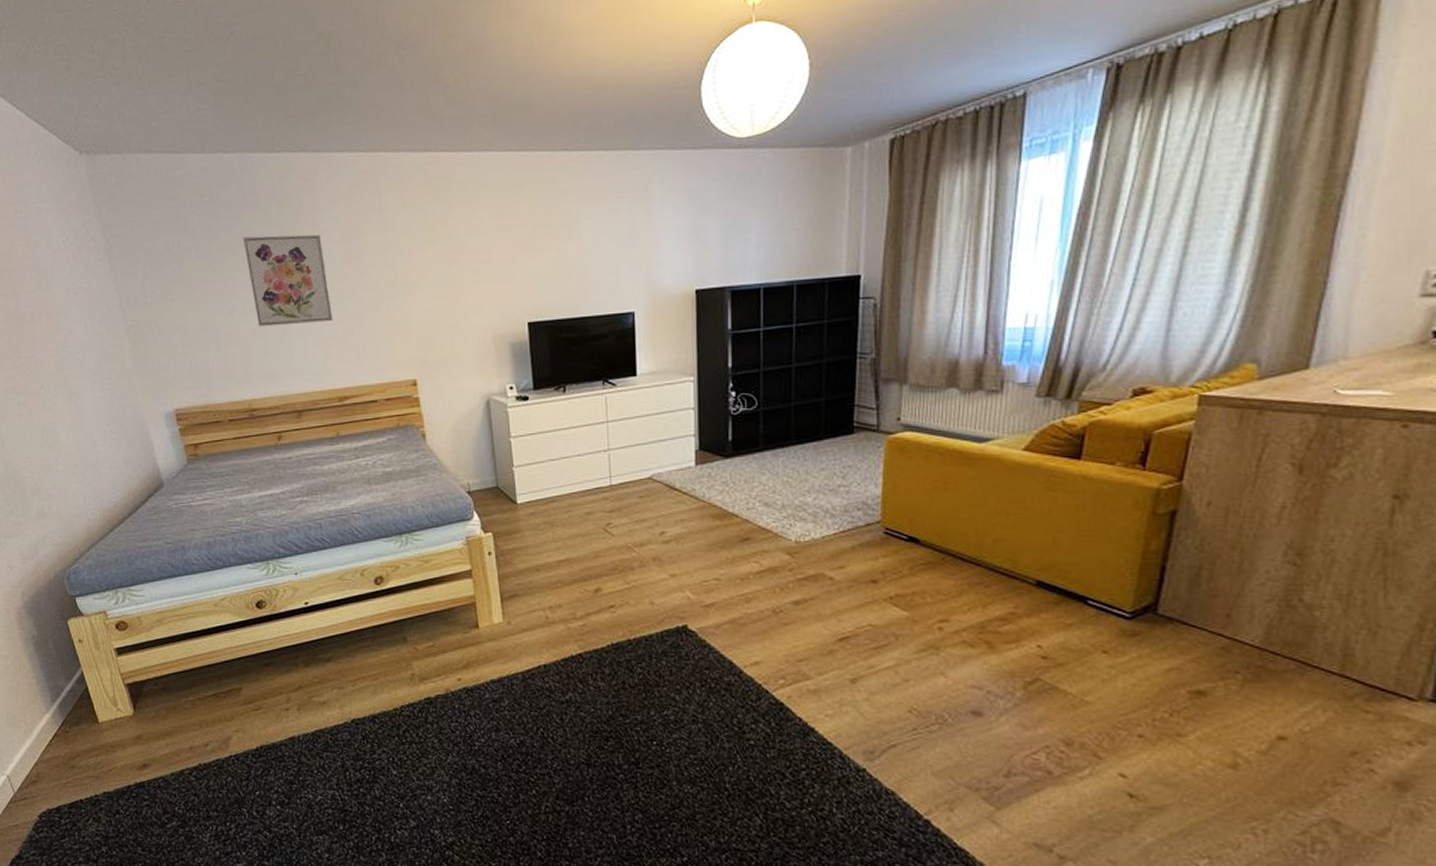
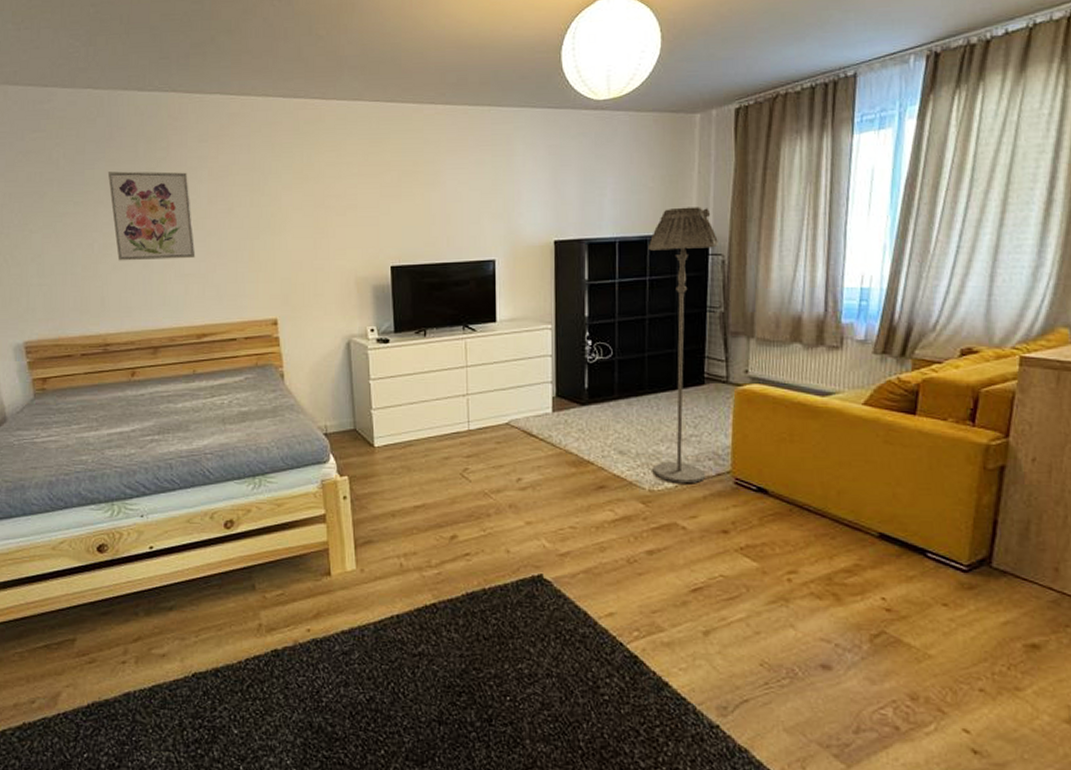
floor lamp: none [794,247,870,535] -> present [647,207,718,484]

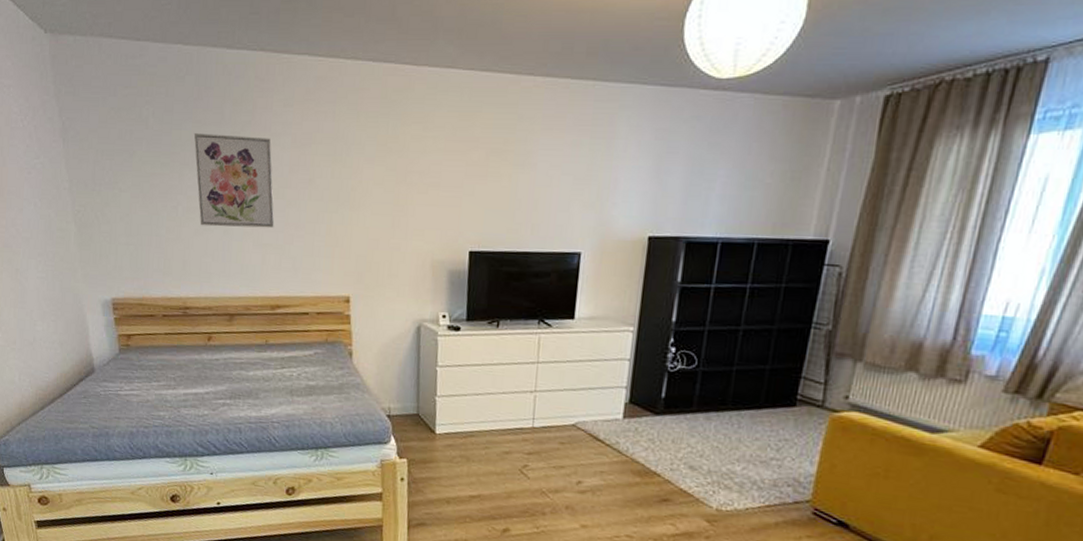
floor lamp: present [647,207,718,484] -> none [724,208,838,508]

